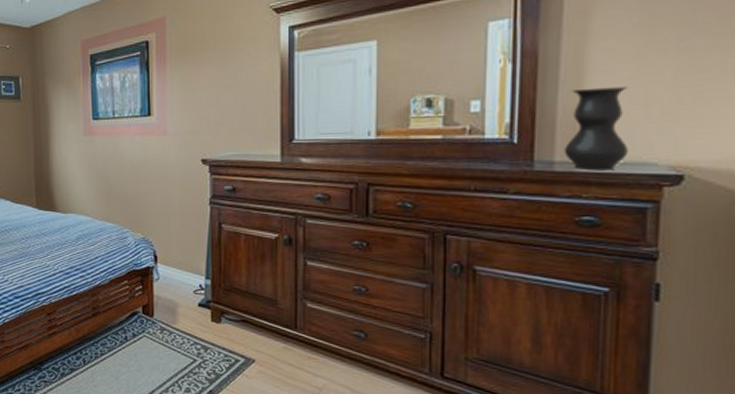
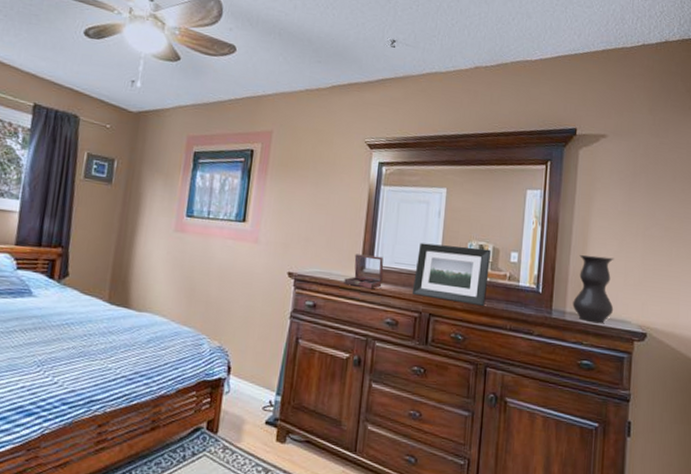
jewelry box: none [263,129,307,166] -> present [344,254,384,289]
picture frame: none [344,102,444,169] -> present [411,242,492,307]

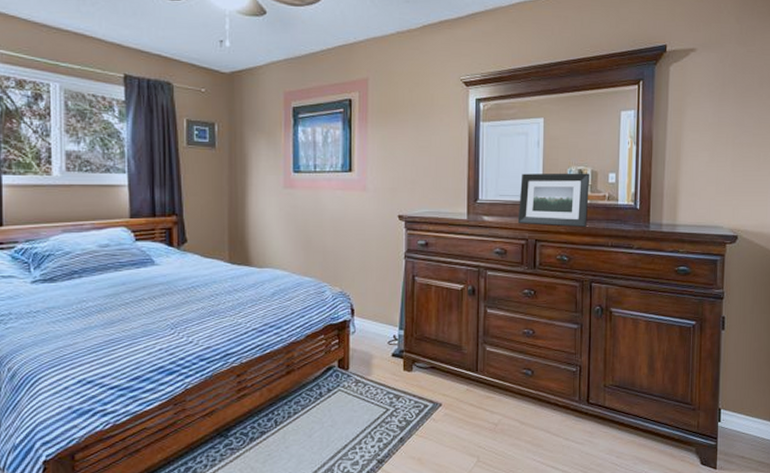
jewelry box: present [344,254,384,289] -> none [452,191,489,223]
vase: present [573,255,614,324] -> none [669,168,707,232]

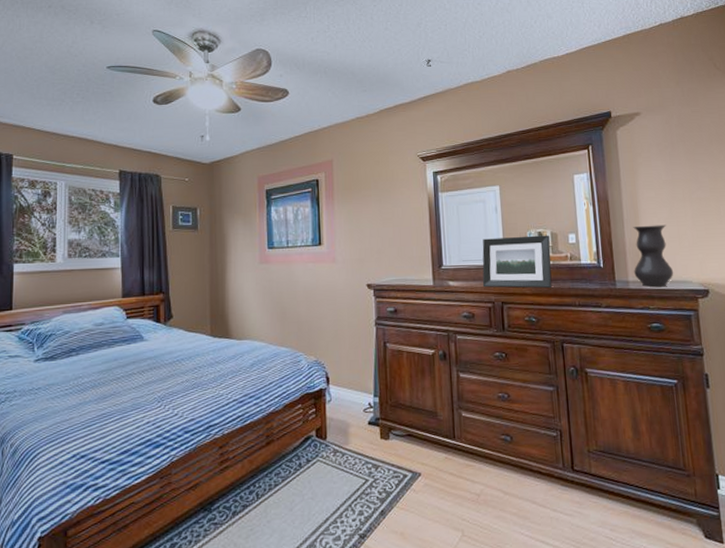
vase: none [669,168,707,232] -> present [633,224,674,287]

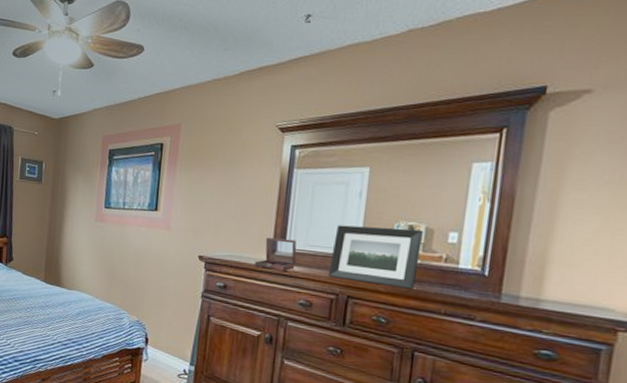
jewelry box: none [419,257,454,288] -> present [254,237,297,272]
vase: present [633,224,674,287] -> none [530,233,594,311]

